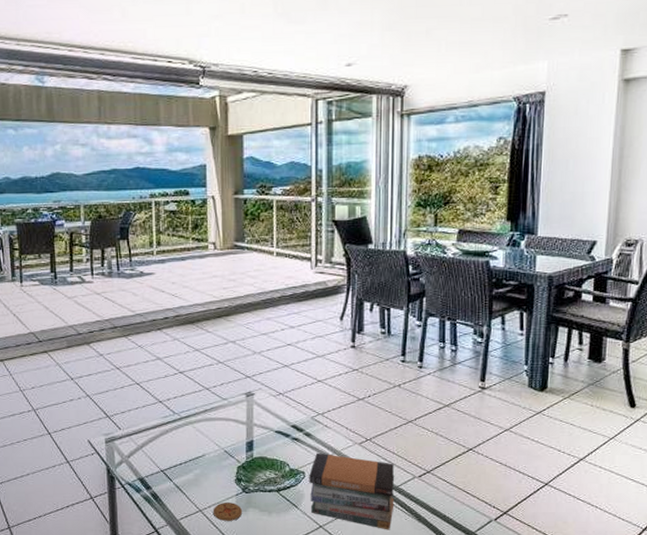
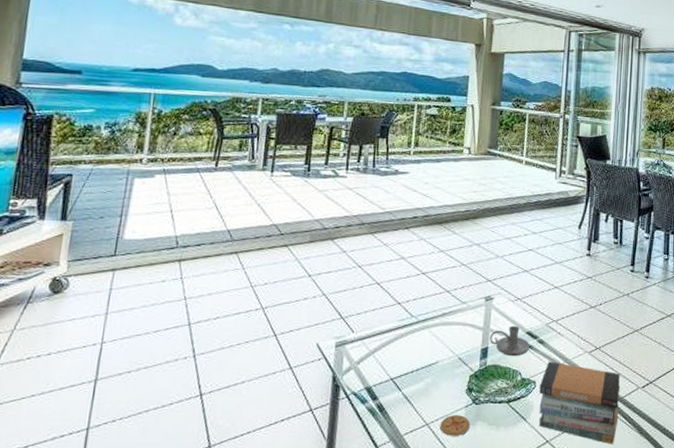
candle holder: none [254,419,296,449] -> present [490,325,530,357]

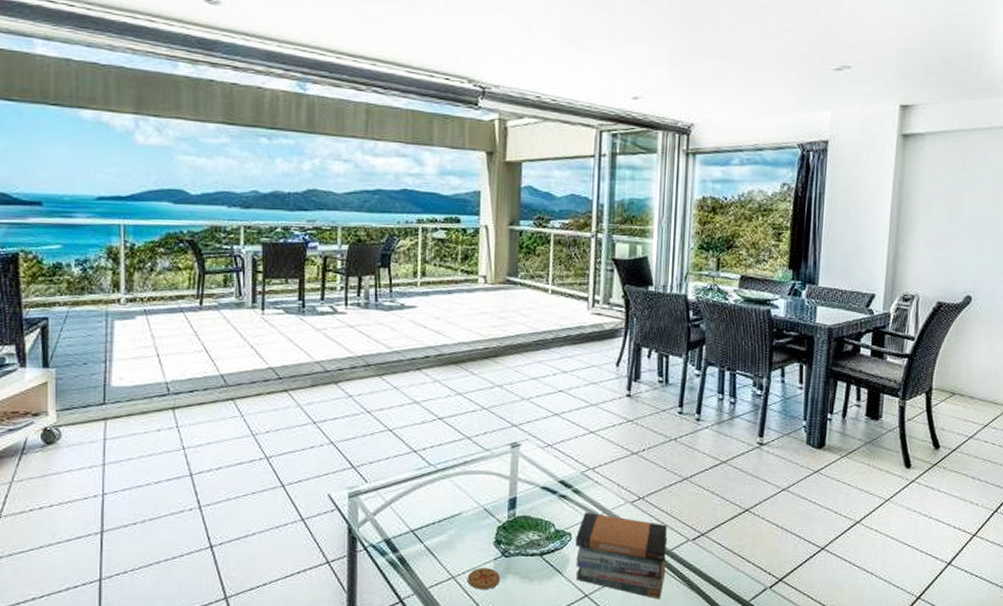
candle holder: present [490,325,530,357] -> none [518,474,564,507]

